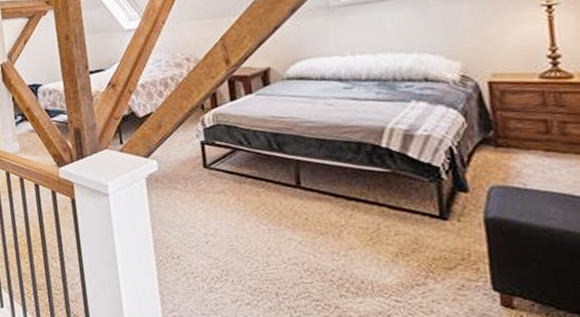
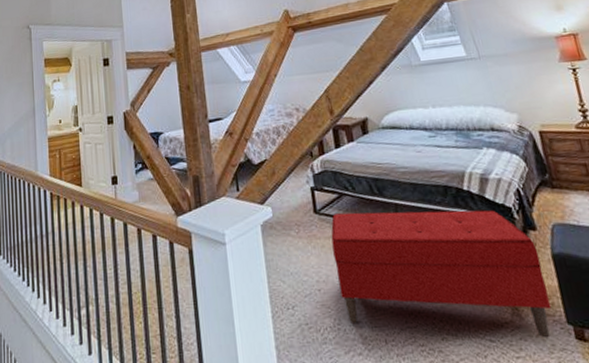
bench: none [221,168,476,303] -> present [331,210,551,339]

